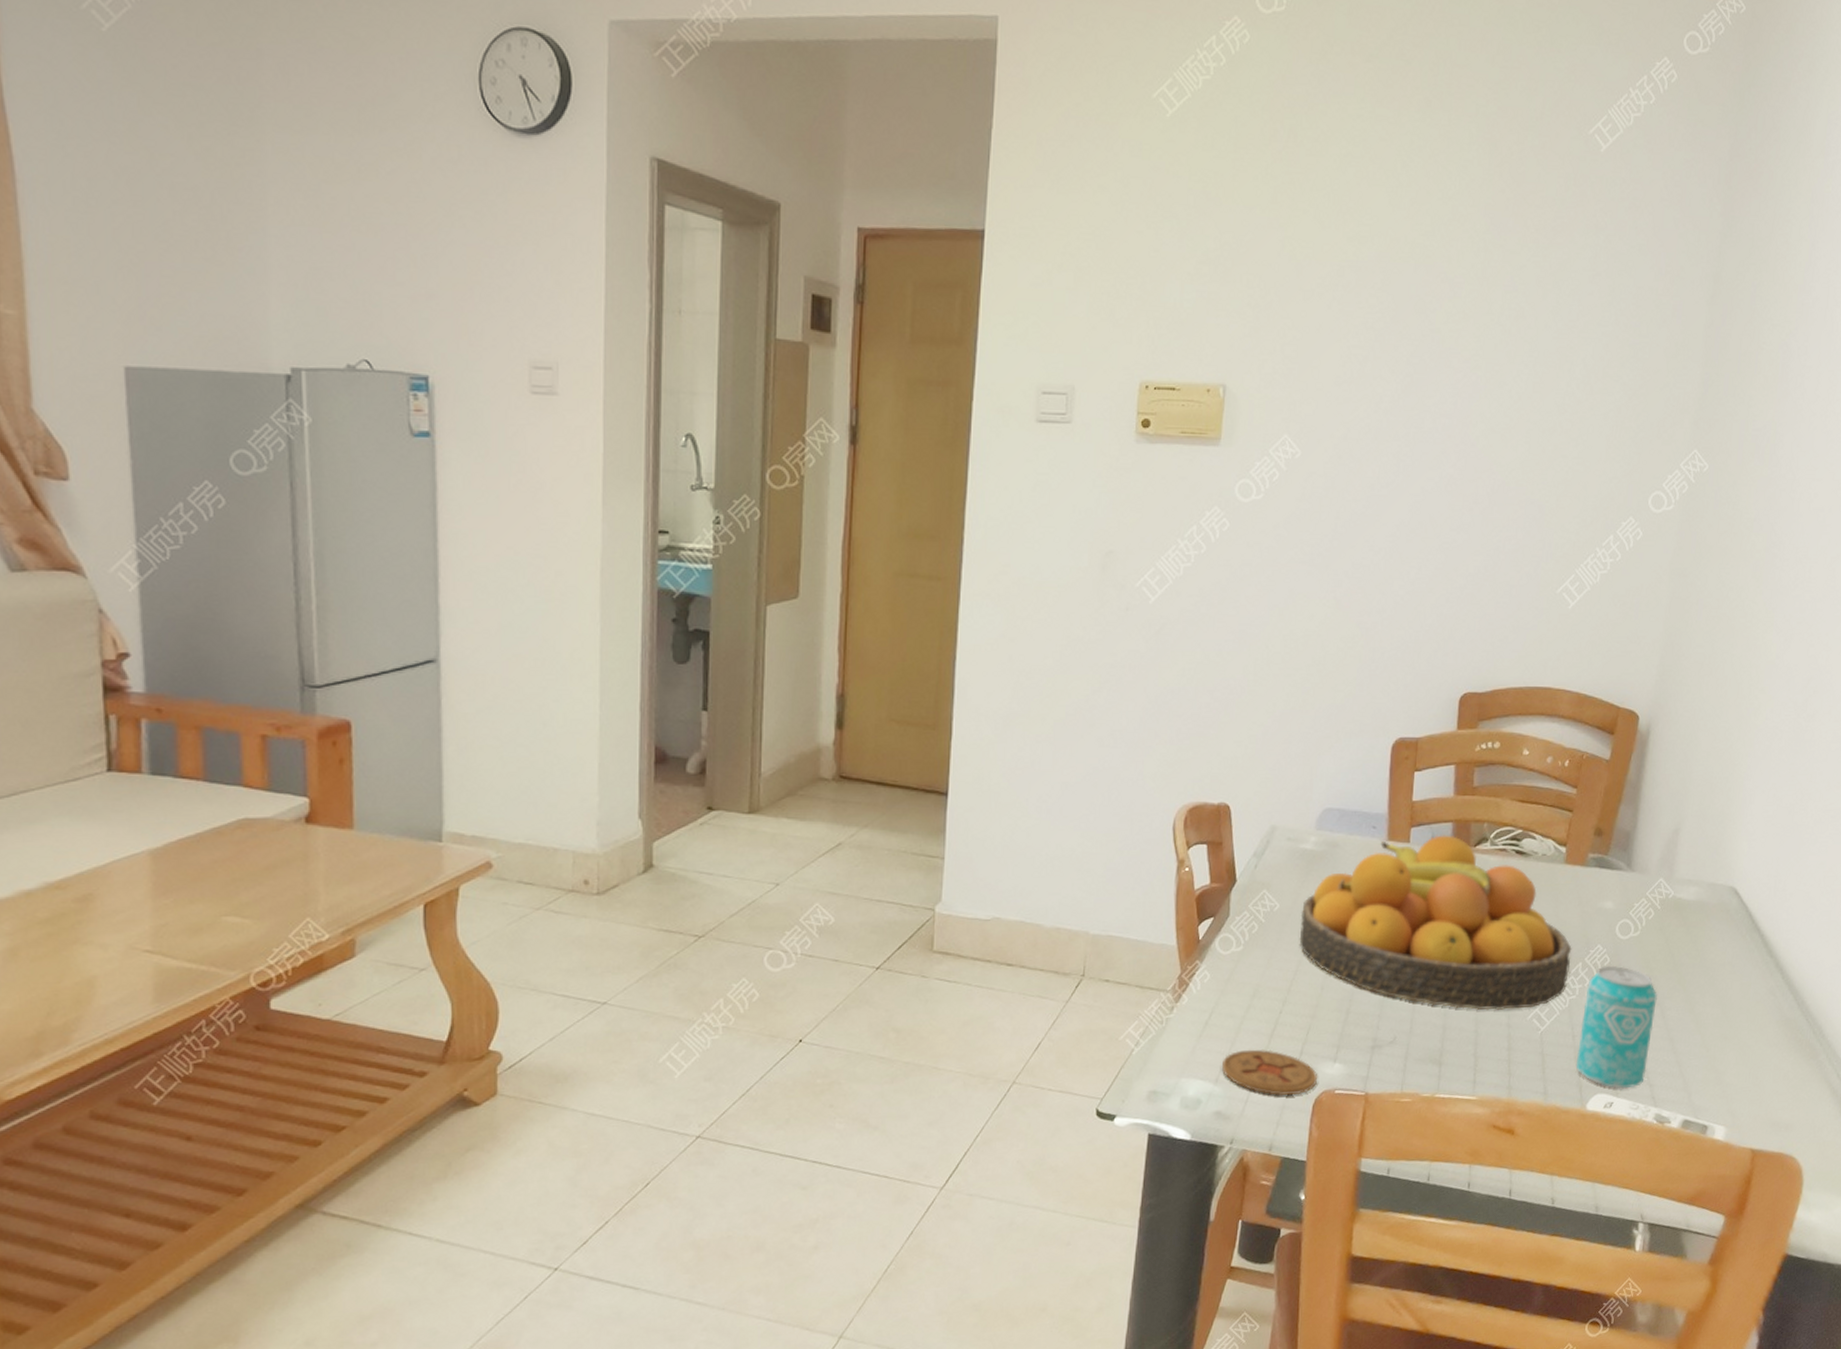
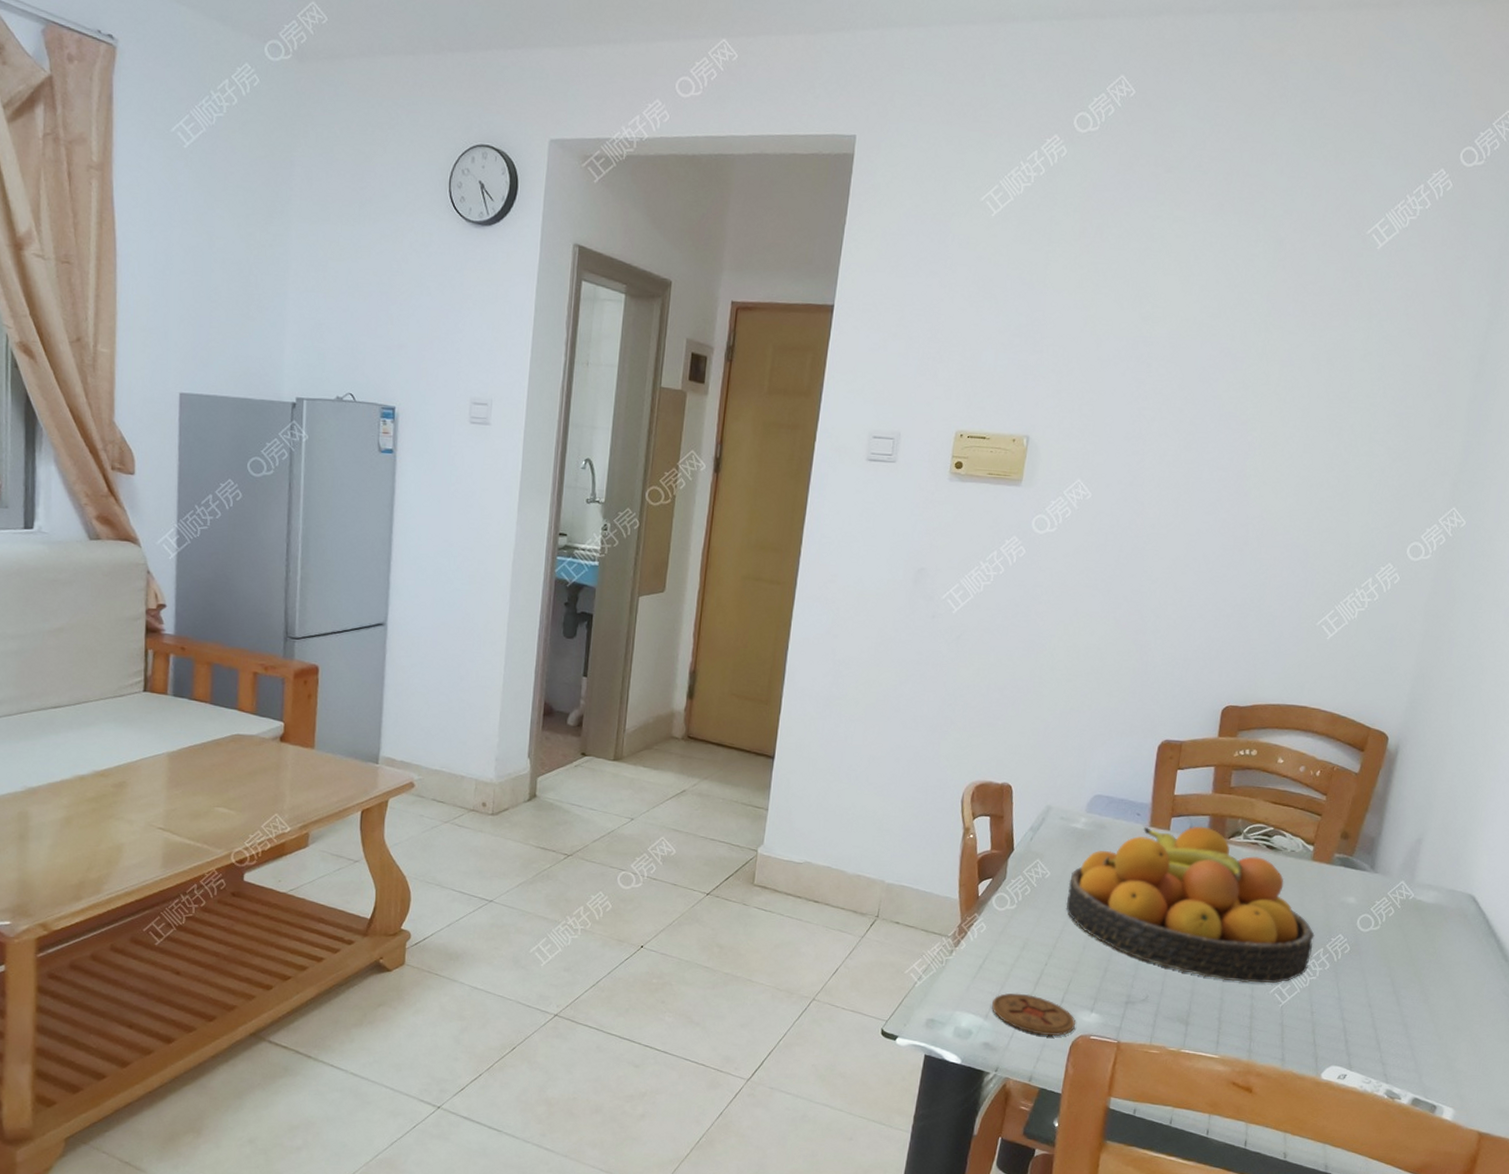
beverage can: present [1575,966,1657,1089] -> none [1313,954,1394,1064]

